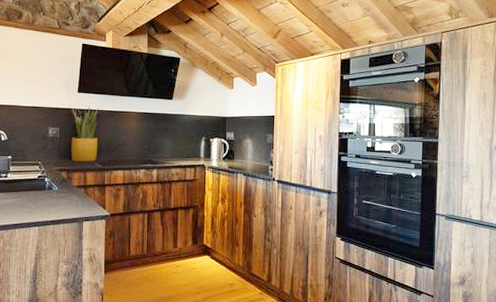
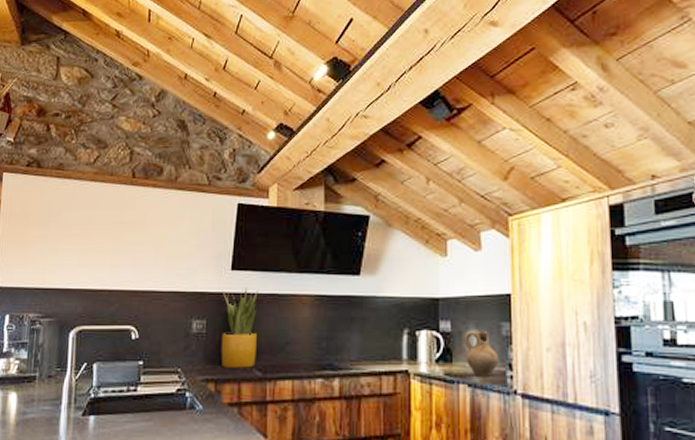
ceramic jug: none [242,139,264,170] -> present [464,330,499,378]

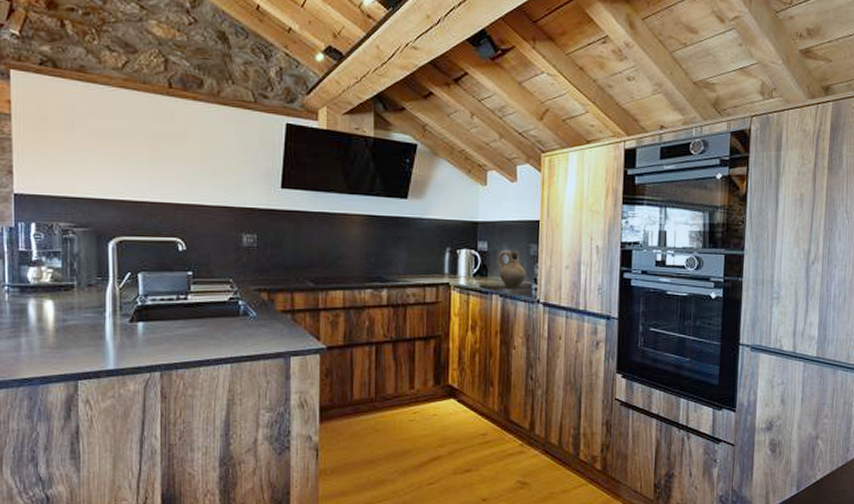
planter: present [220,287,260,368] -> none [272,205,310,279]

